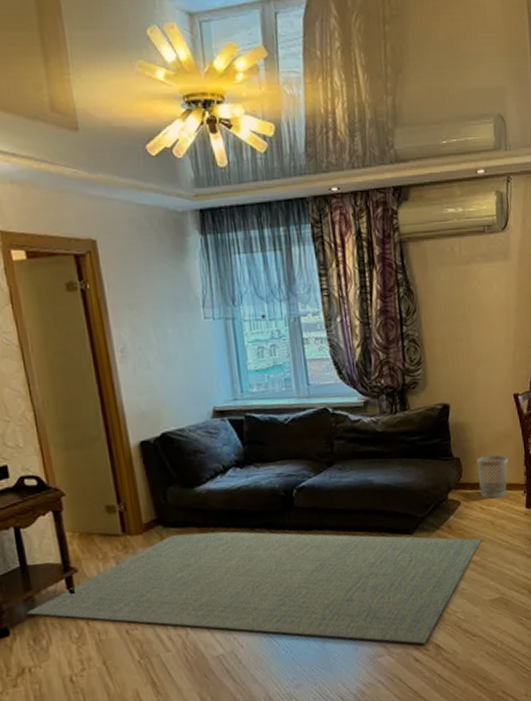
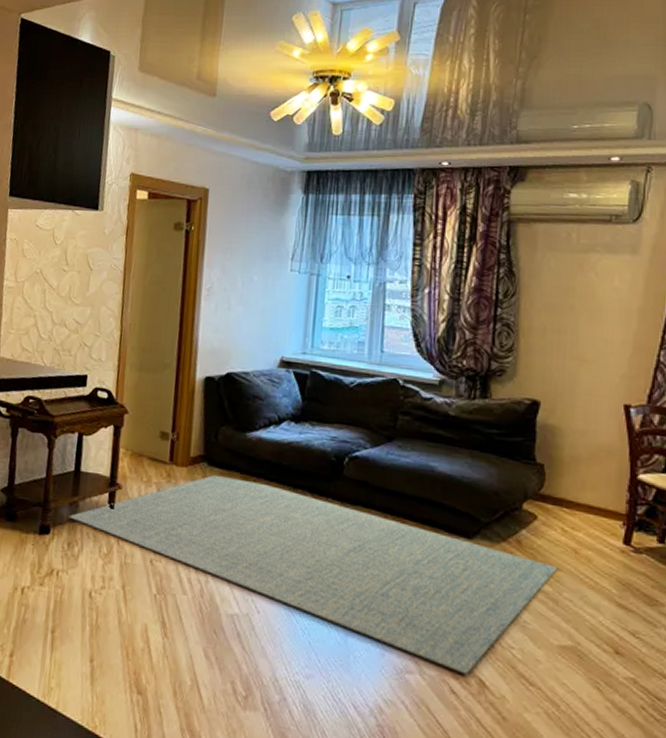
wastebasket: present [476,455,509,499] -> none [564,468,607,524]

